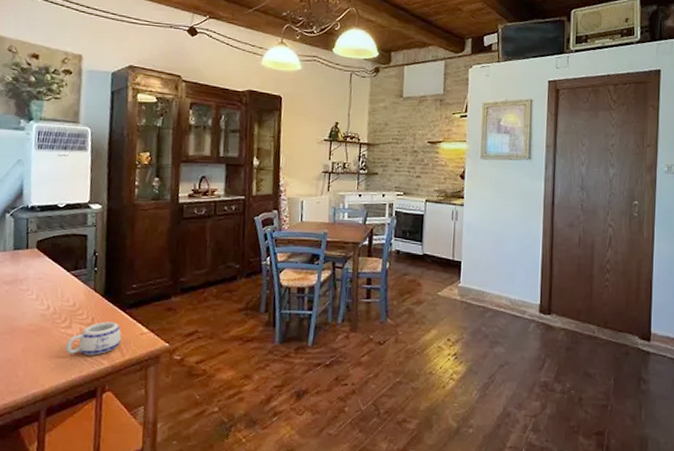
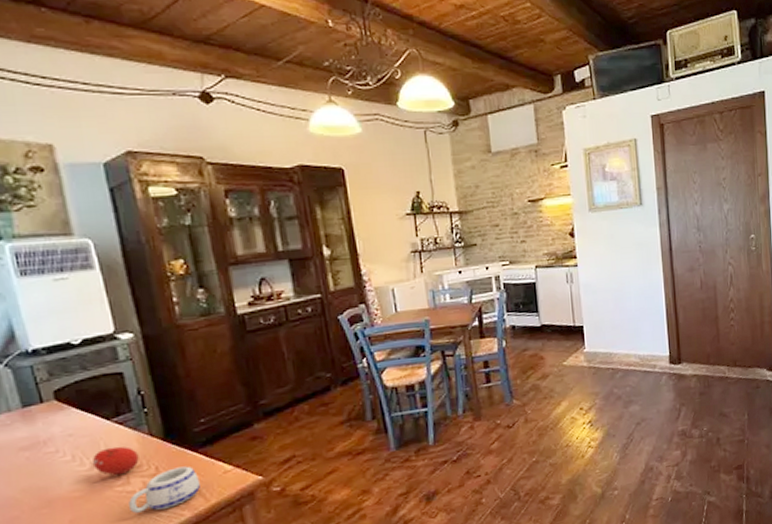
fruit: none [48,294,83,319] -> present [91,446,140,476]

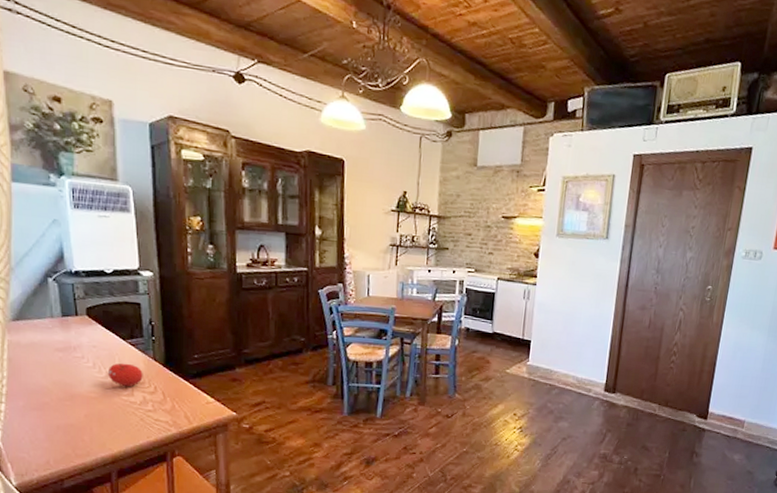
mug: present [129,466,200,513] -> none [131,390,186,422]

